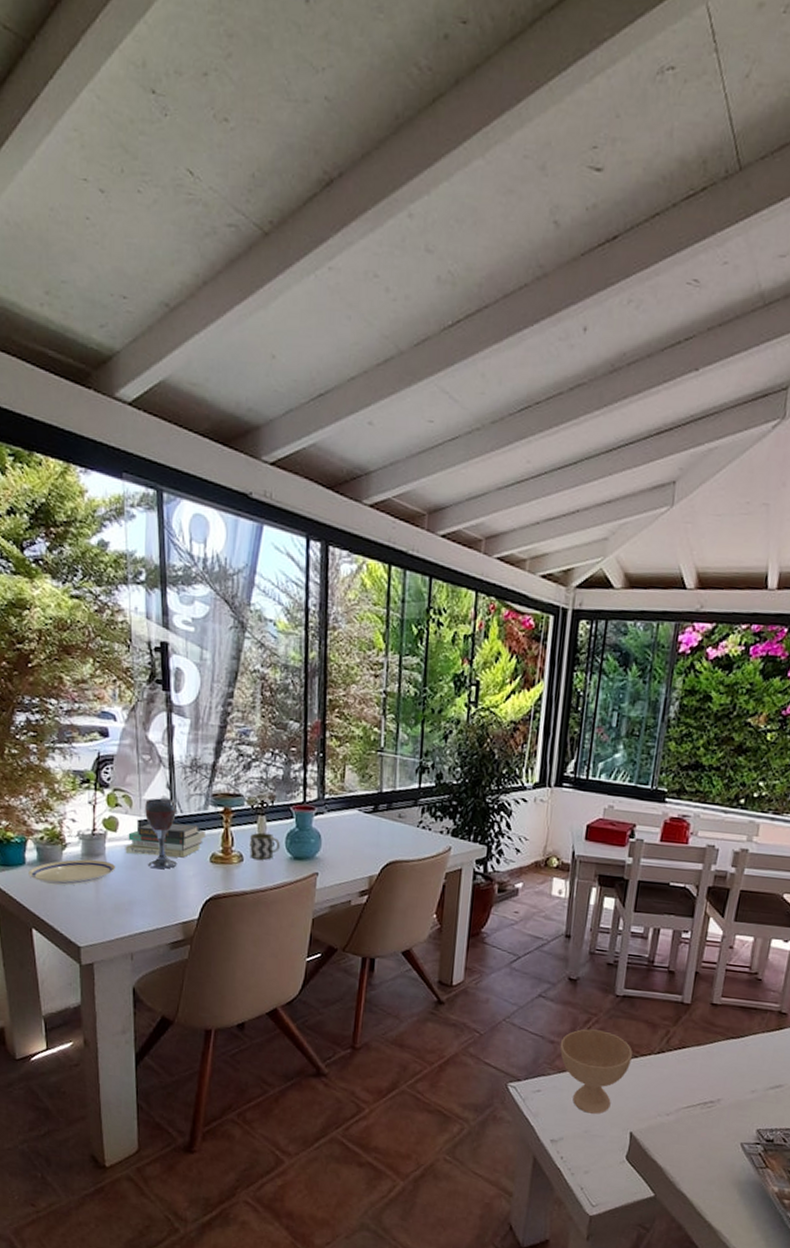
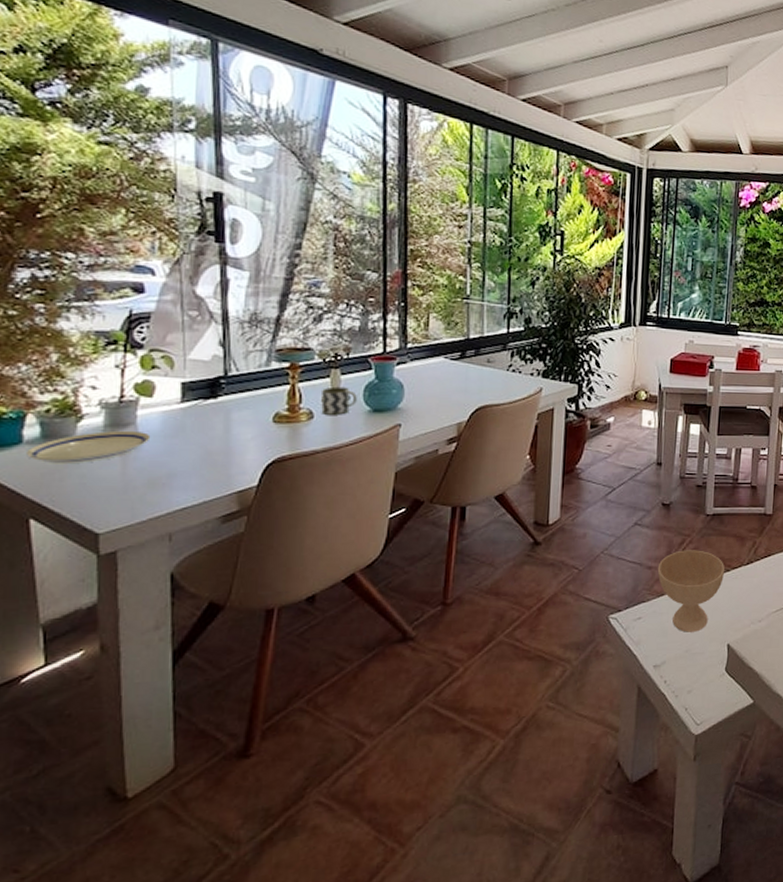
books: present [125,823,205,858] -> none [163,383,267,421]
cup: present [145,798,177,869] -> none [191,357,232,435]

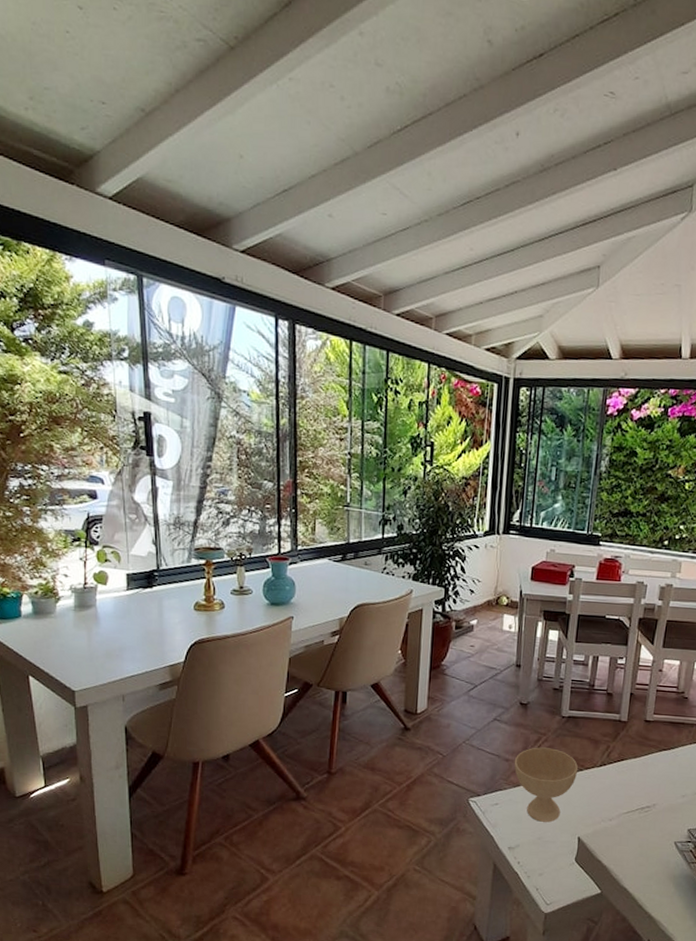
plate: present [27,430,151,465] -> none [24,611,107,636]
cup: present [321,386,357,415] -> none [230,581,258,606]

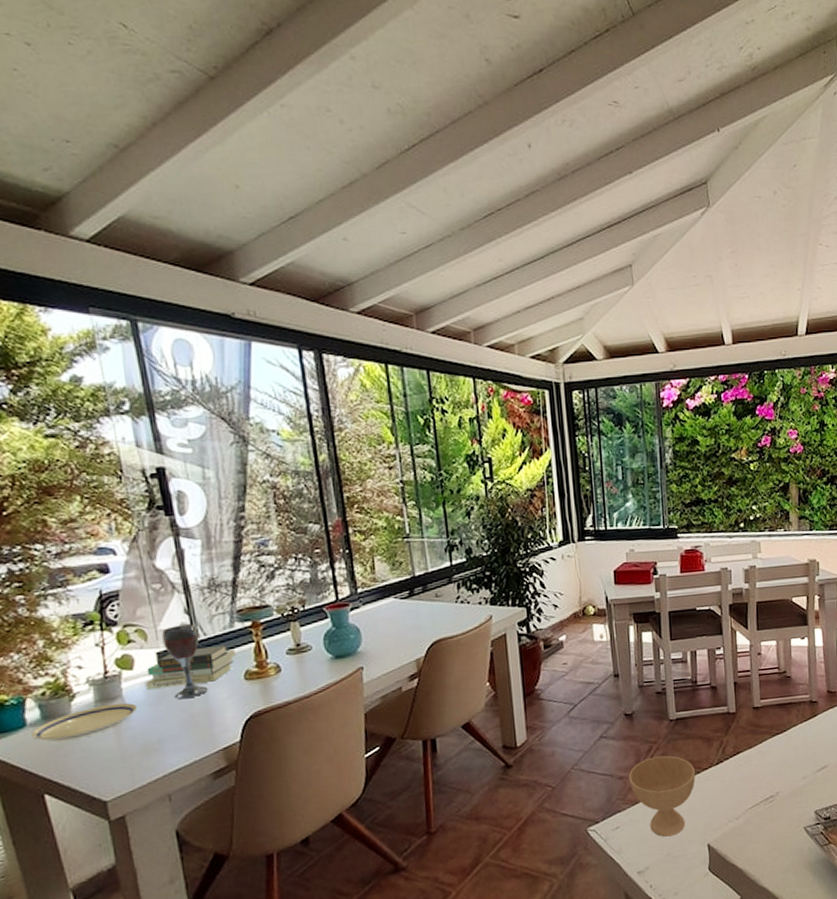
plate: none [24,611,107,636] -> present [31,703,138,743]
books: none [115,575,189,607] -> present [145,645,235,690]
cup: none [133,553,164,618] -> present [162,624,209,700]

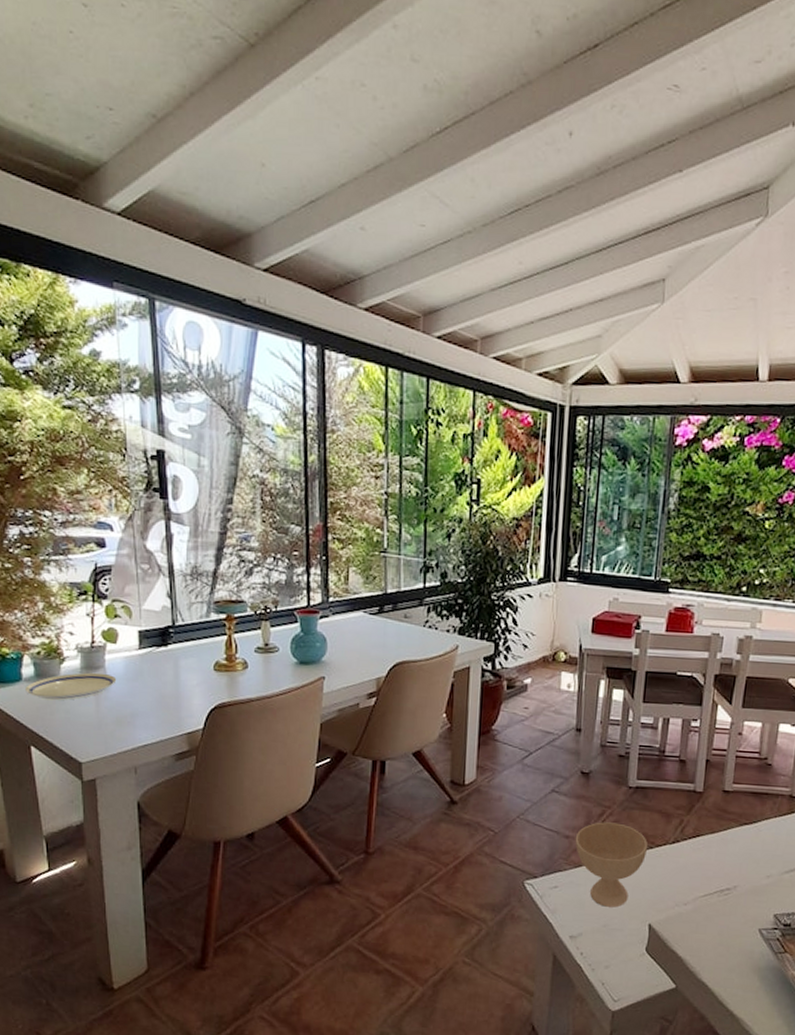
books: present [145,645,235,690] -> none [125,632,208,667]
cup: present [162,624,209,700] -> none [145,607,180,680]

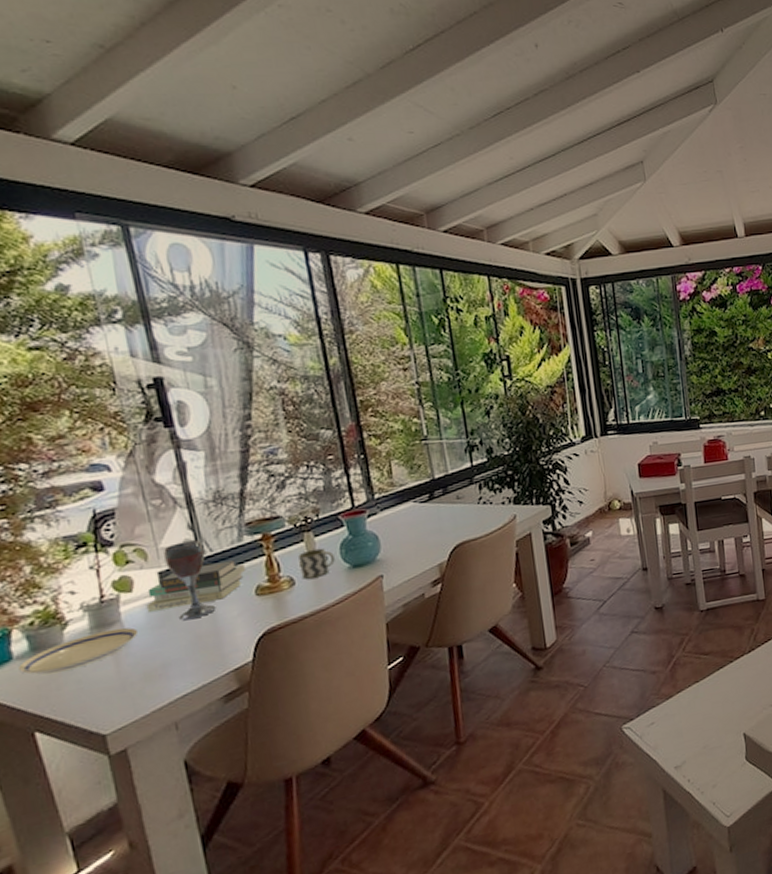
books: none [125,632,208,667] -> present [146,560,245,612]
cup: none [145,607,180,680] -> present [164,540,217,621]
cup: none [254,638,285,666] -> present [298,548,335,579]
bowl: present [575,822,648,908] -> none [661,646,728,730]

